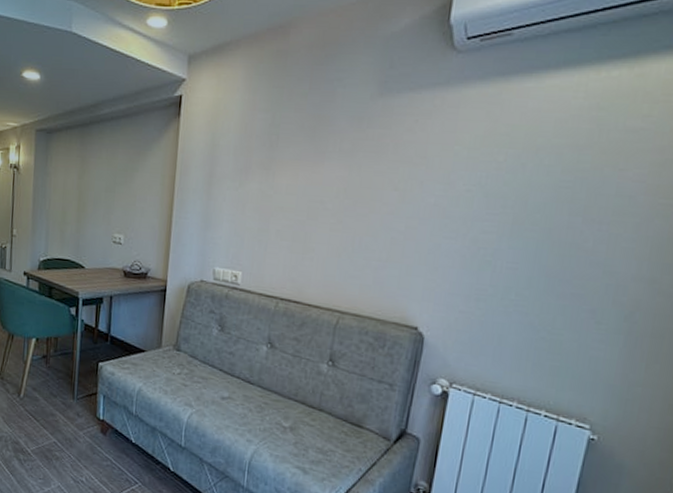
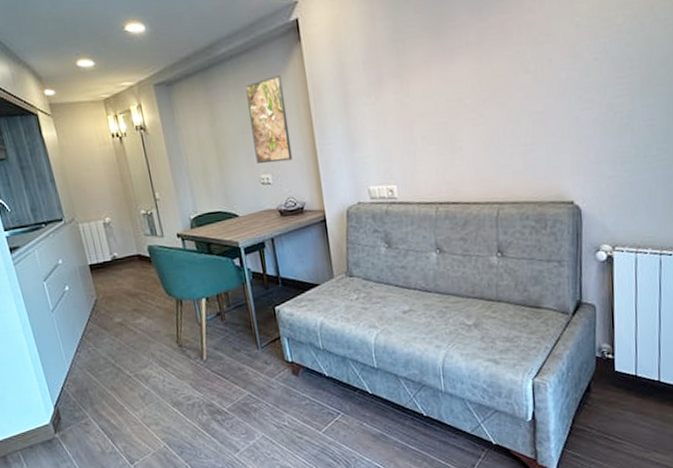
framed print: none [113,144,155,226] -> present [244,75,293,164]

